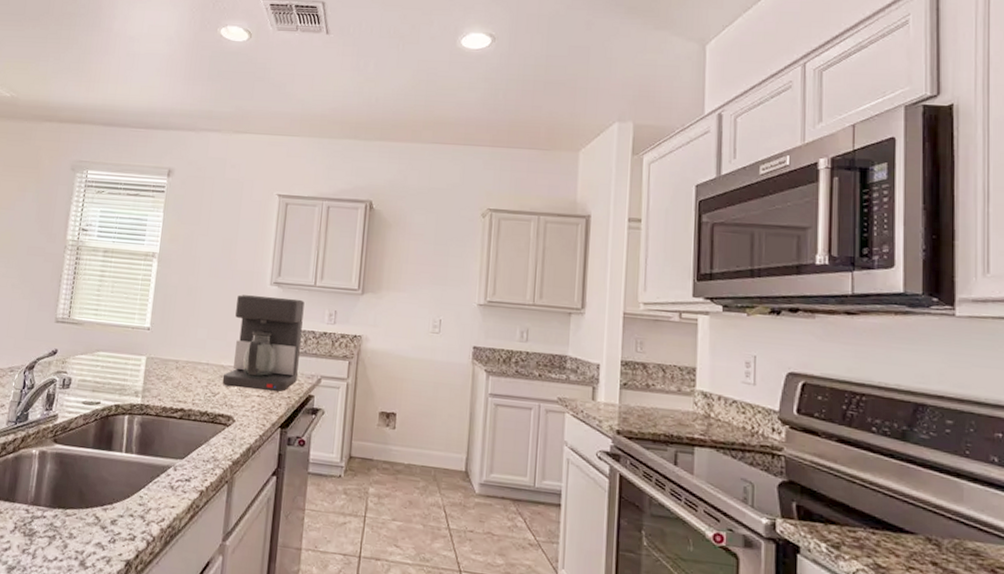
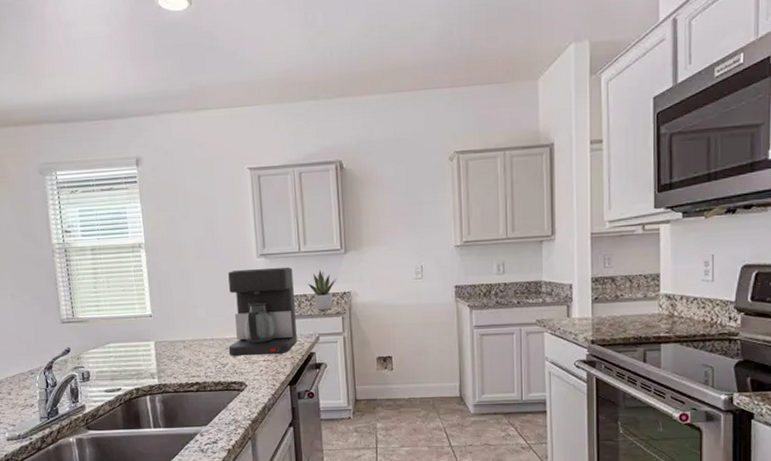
potted plant: none [318,307,350,352] -> present [308,270,337,311]

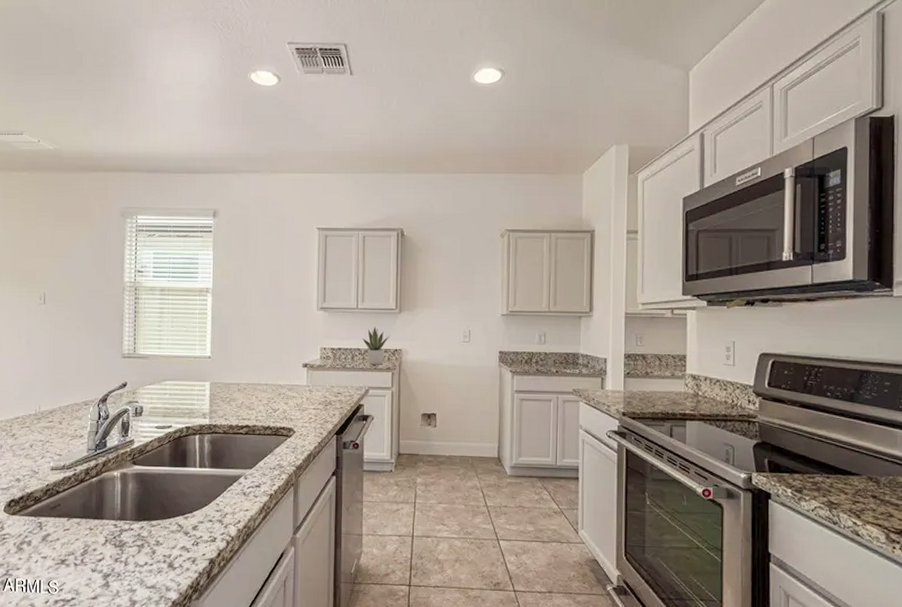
coffee maker: present [228,266,297,357] -> none [281,320,349,404]

